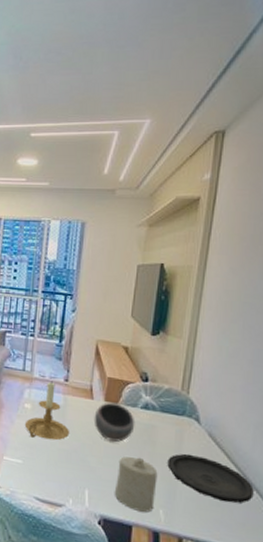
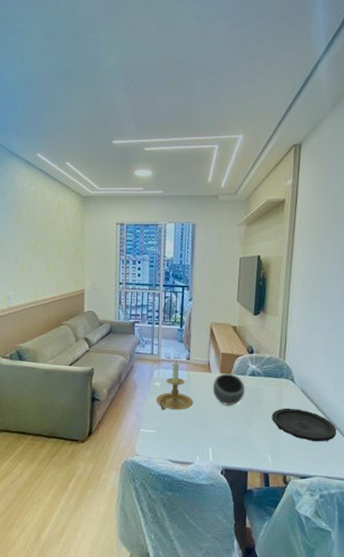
candle: present [114,456,158,513] -> none [232,415,265,459]

